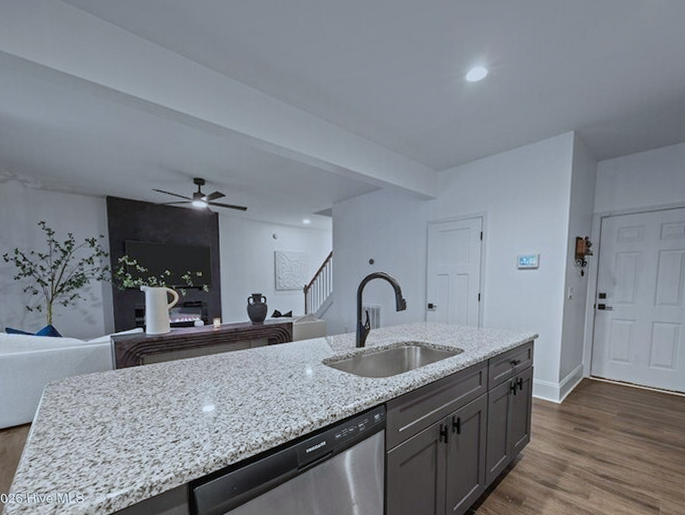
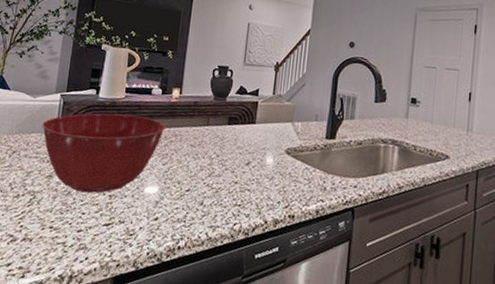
mixing bowl: none [99,347,212,418] -> present [42,113,166,193]

